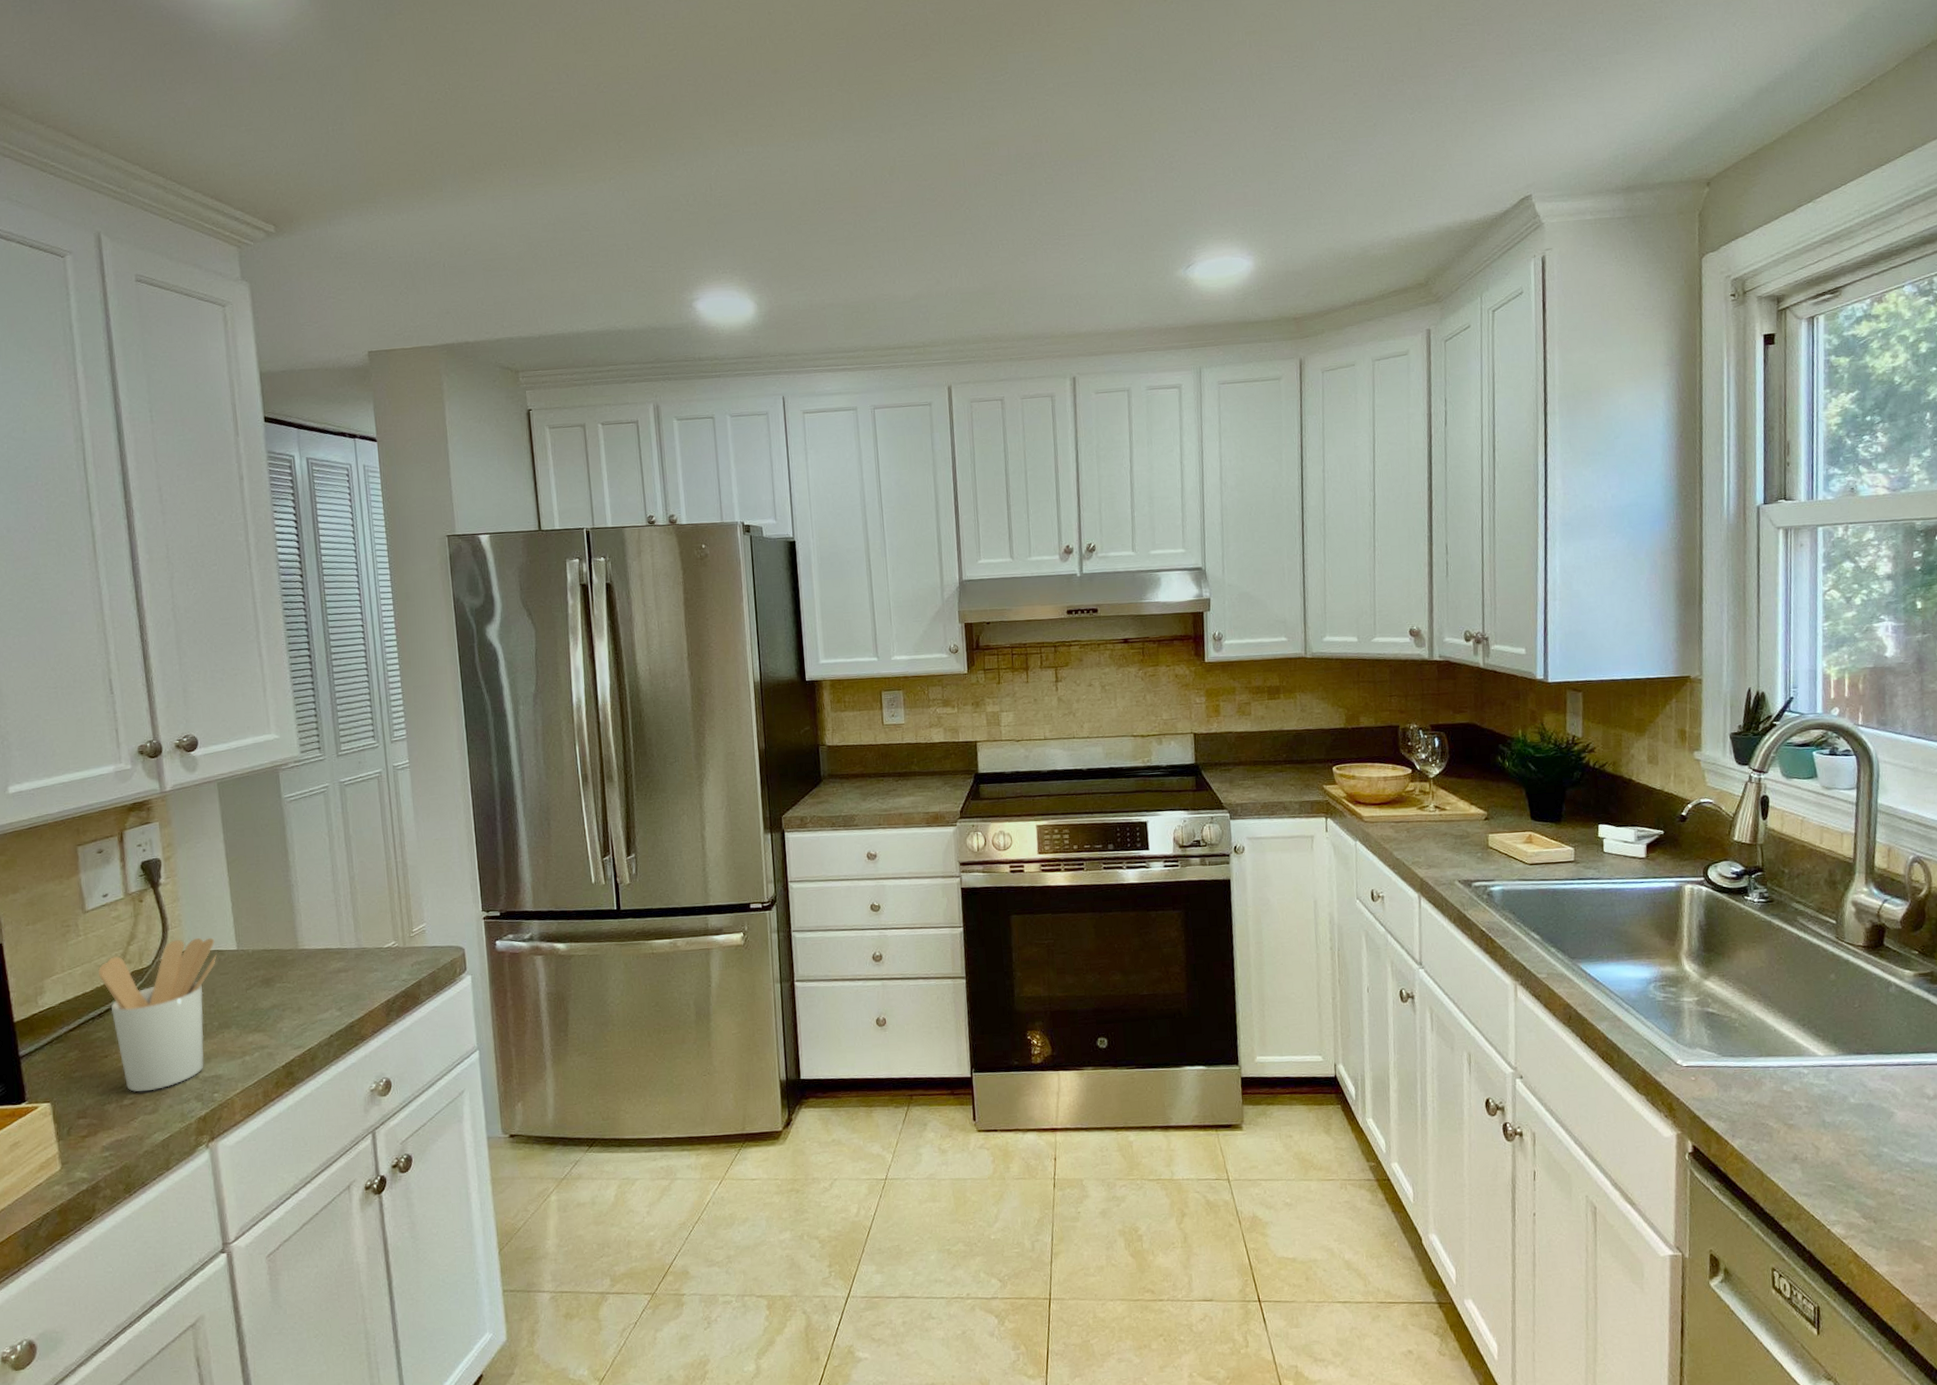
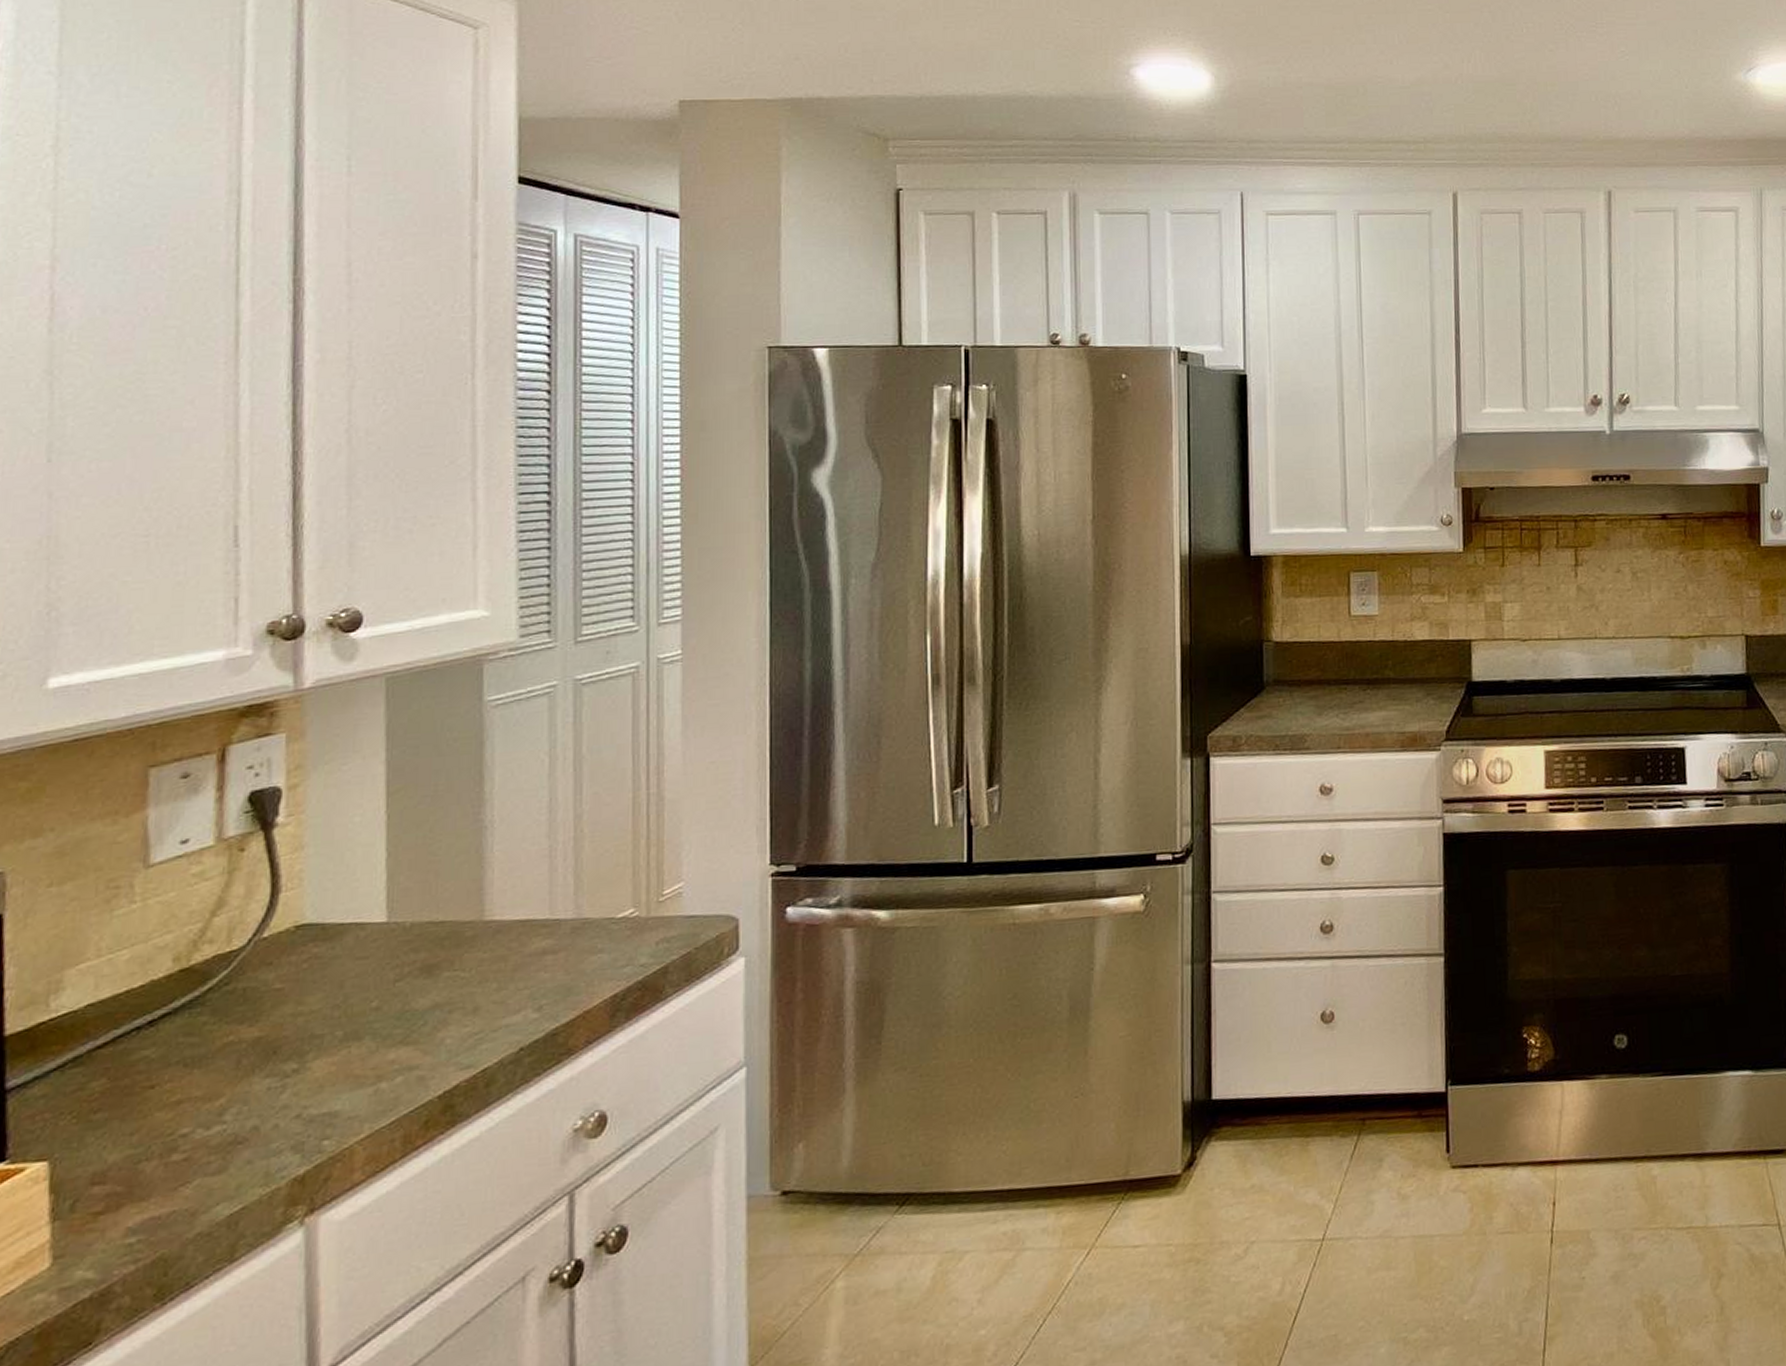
utensil holder: present [98,937,217,1092] -> none [157,904,354,1141]

